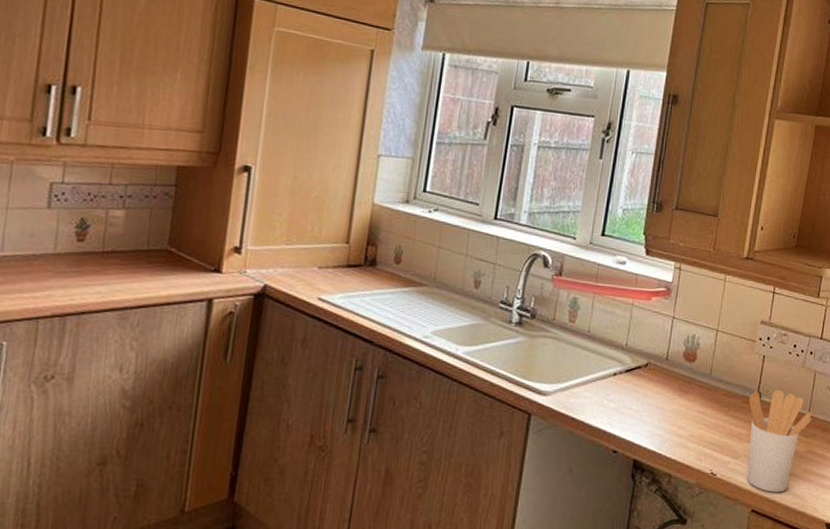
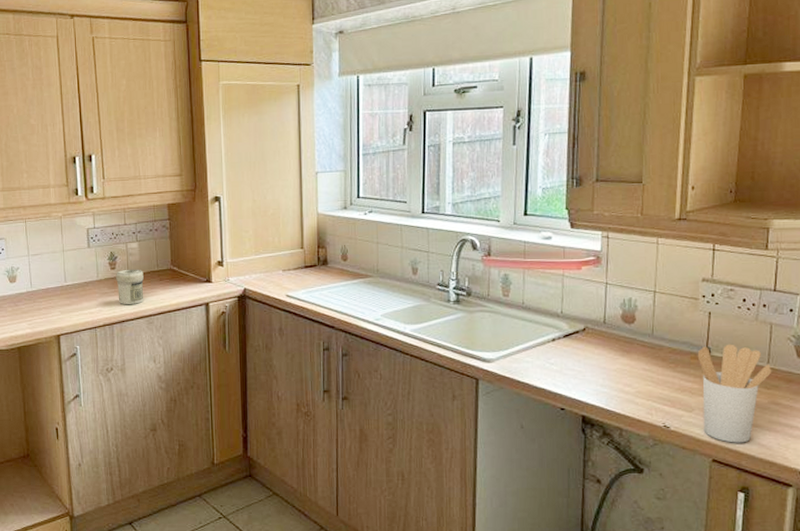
jar: none [81,243,126,292] -> present [116,269,144,305]

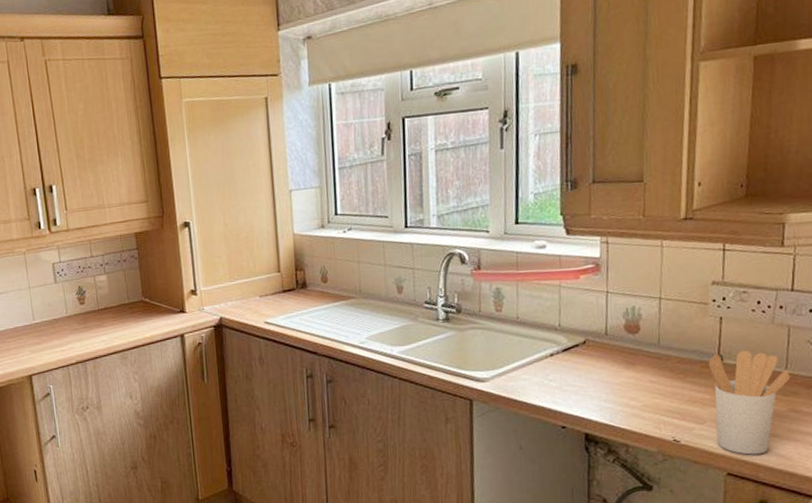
jar: present [116,269,144,305] -> none [85,302,116,341]

